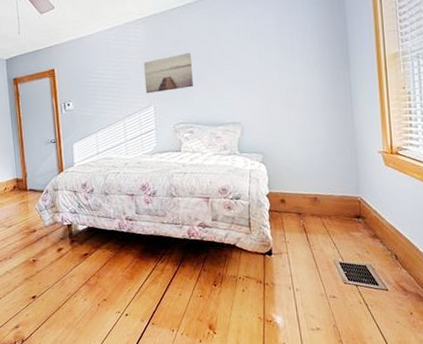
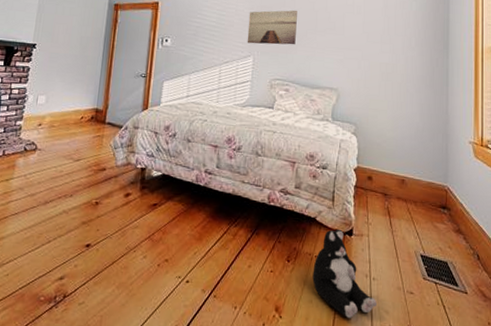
plush toy: none [238,251,302,326] -> present [312,229,377,318]

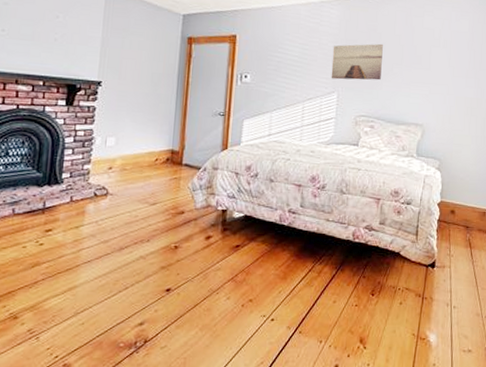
plush toy: present [312,229,377,318] -> none [396,262,457,344]

